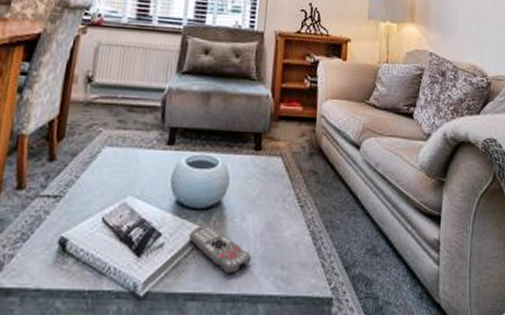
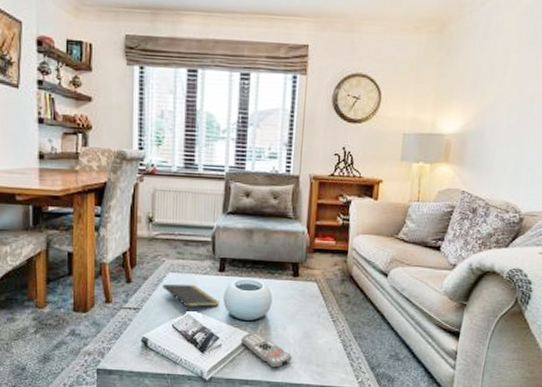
notepad: none [95,161,165,198] -> present [162,284,219,311]

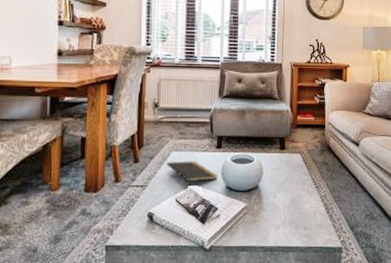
remote control: present [241,332,292,368] -> none [238,201,283,233]

